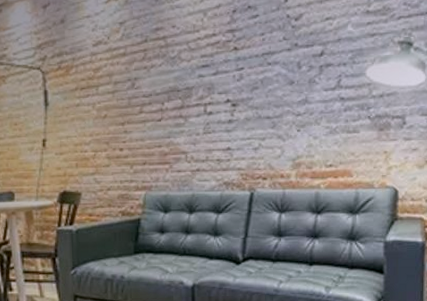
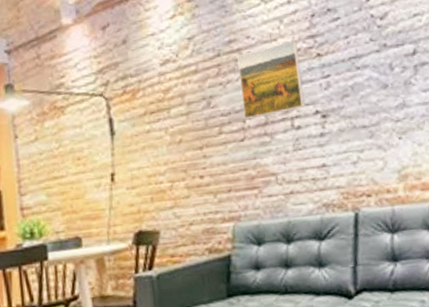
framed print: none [162,32,218,102] -> present [237,40,305,120]

